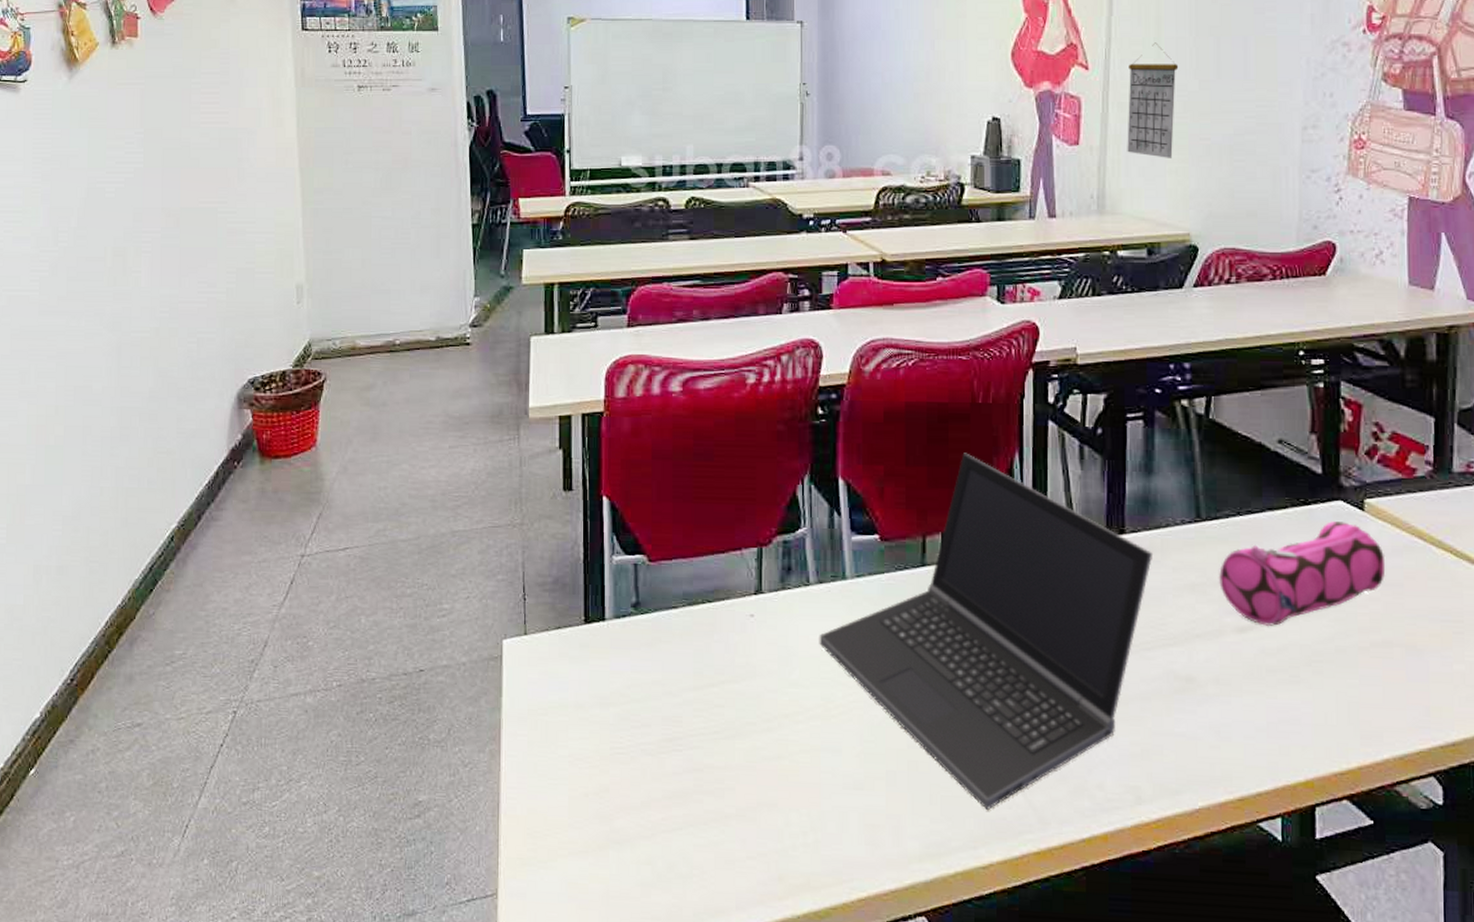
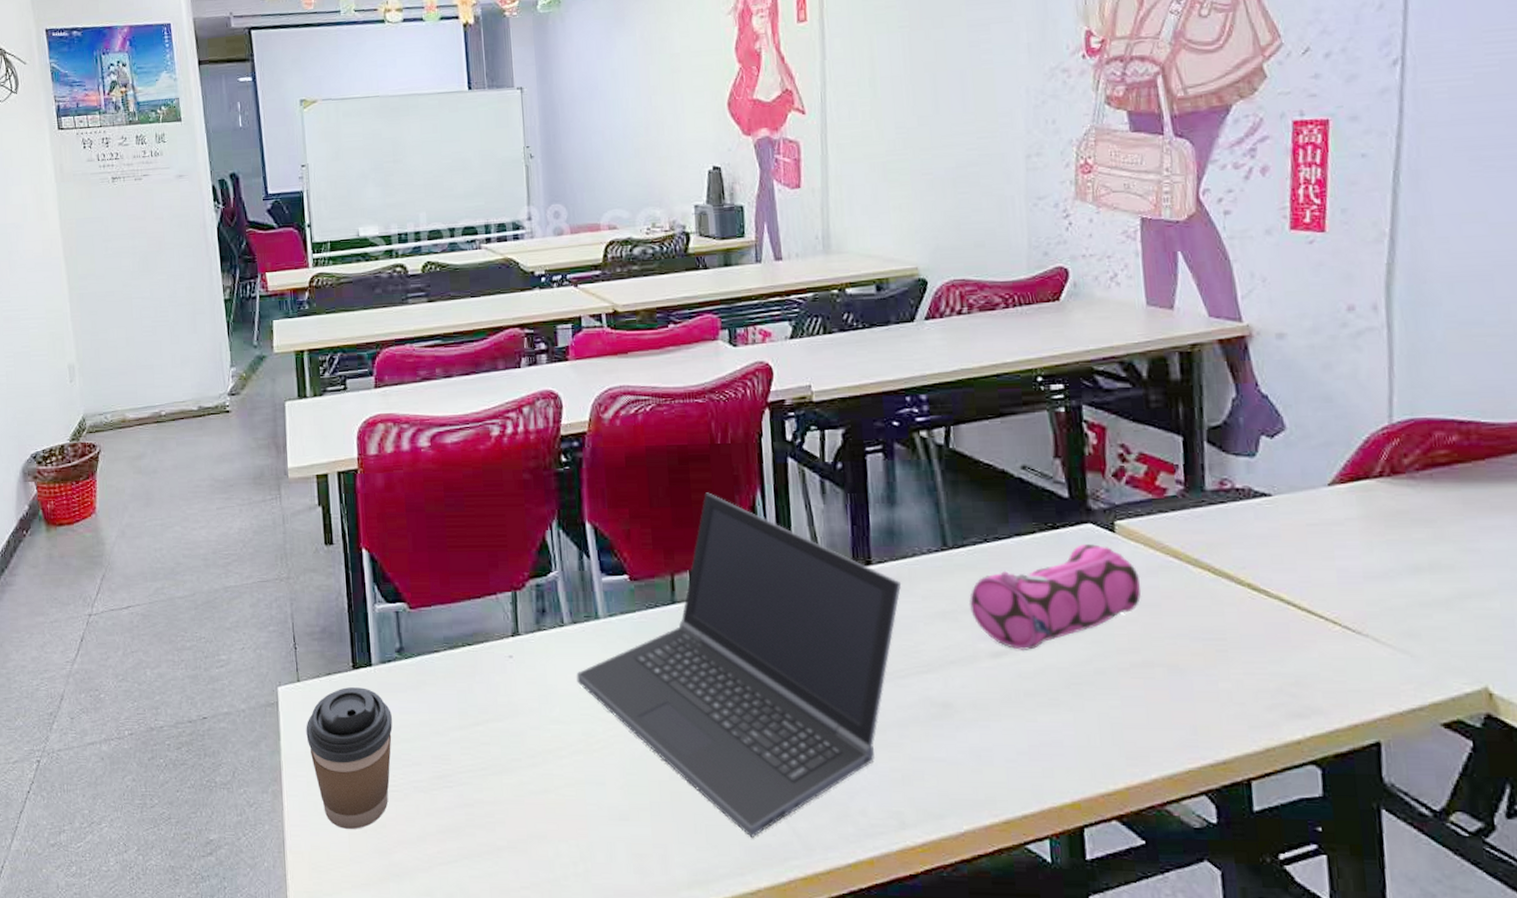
coffee cup: none [530,642,623,793] -> present [306,687,393,829]
calendar: present [1127,42,1179,158] -> none [845,83,896,196]

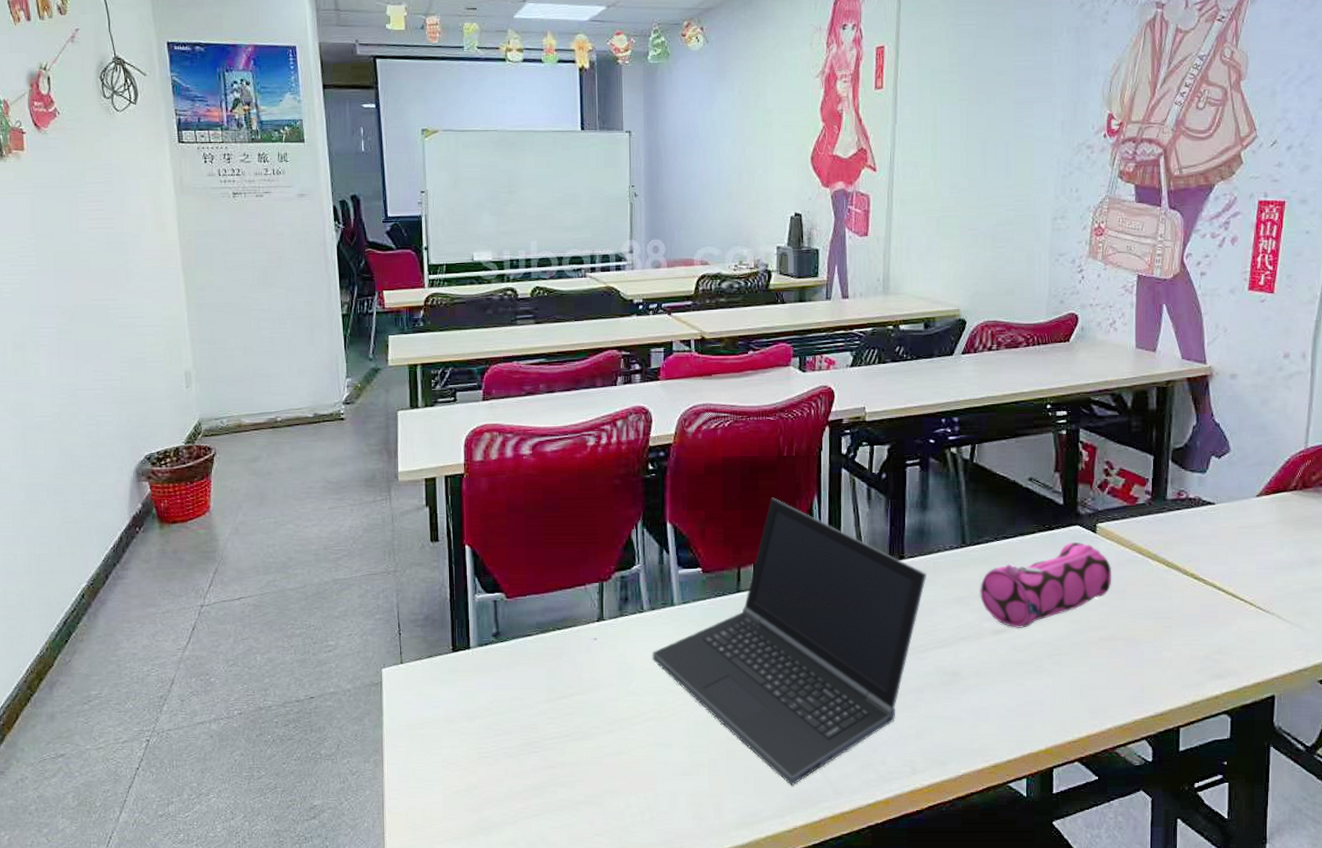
coffee cup: present [306,687,393,829] -> none [407,668,487,791]

